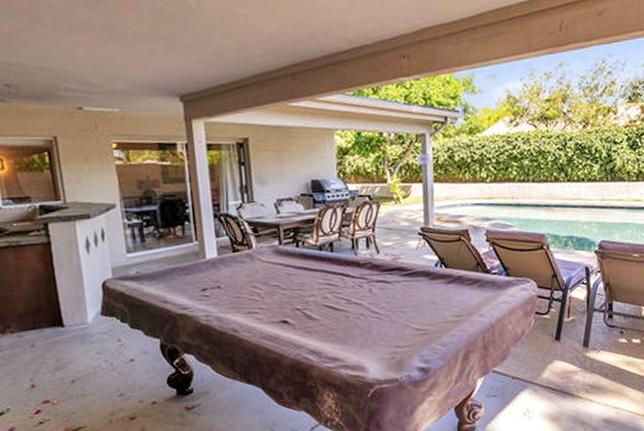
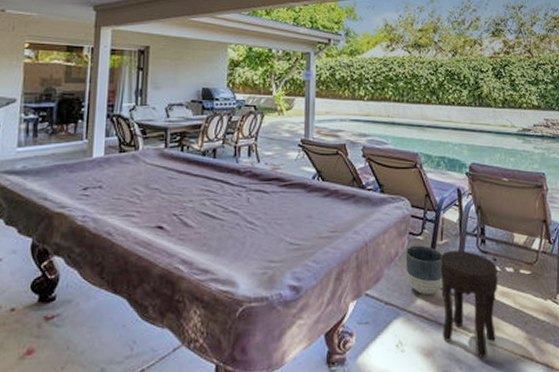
planter: none [532,323,570,369] -> present [405,245,443,296]
side table: none [566,326,624,420] -> present [440,250,498,358]

